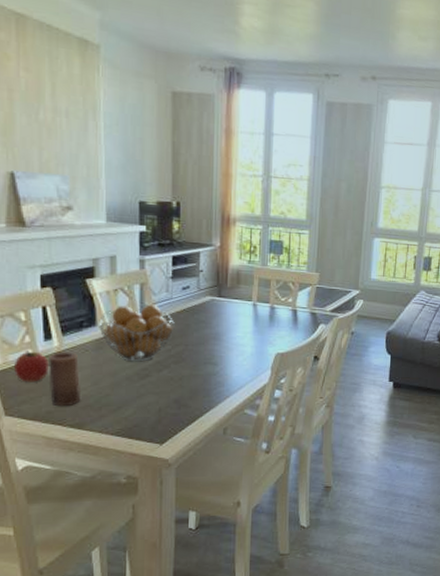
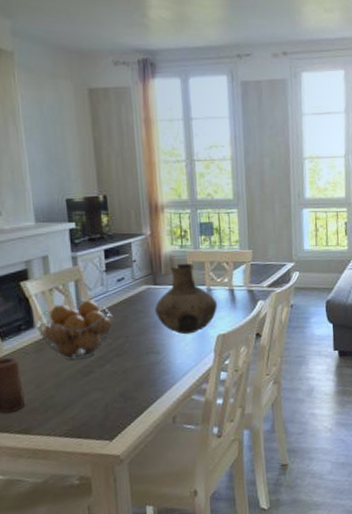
vase: none [217,278,280,350] -> present [155,263,218,335]

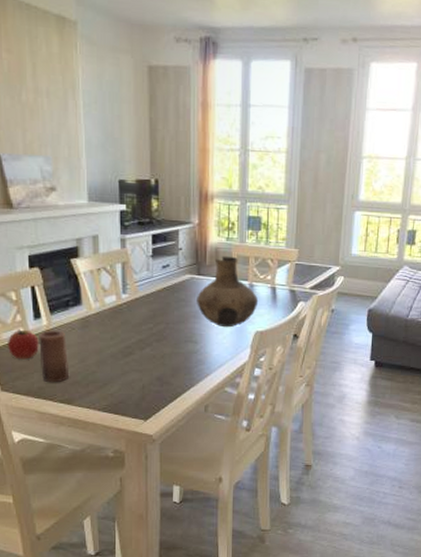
fruit basket: present [37,300,113,360] -> none [84,283,156,340]

